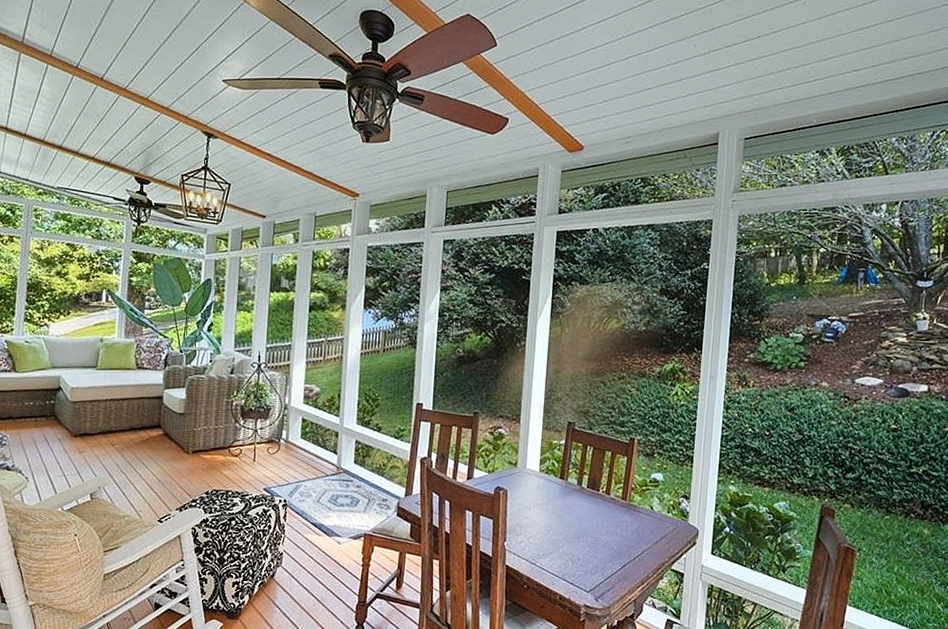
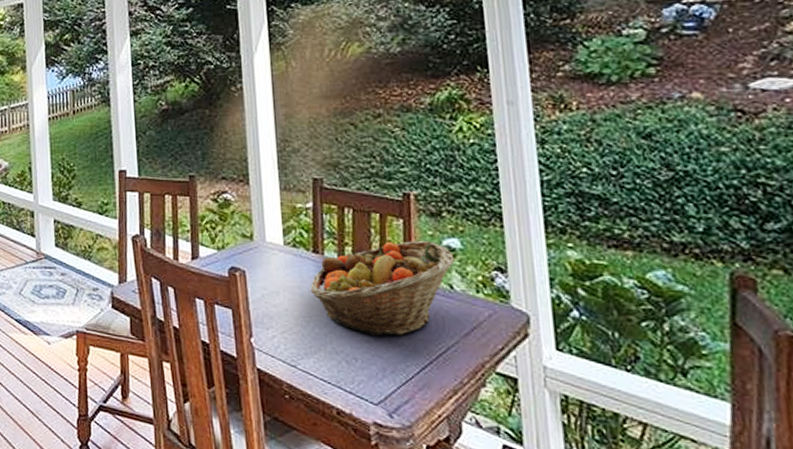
fruit basket: none [553,473,657,543] -> present [310,241,455,337]

